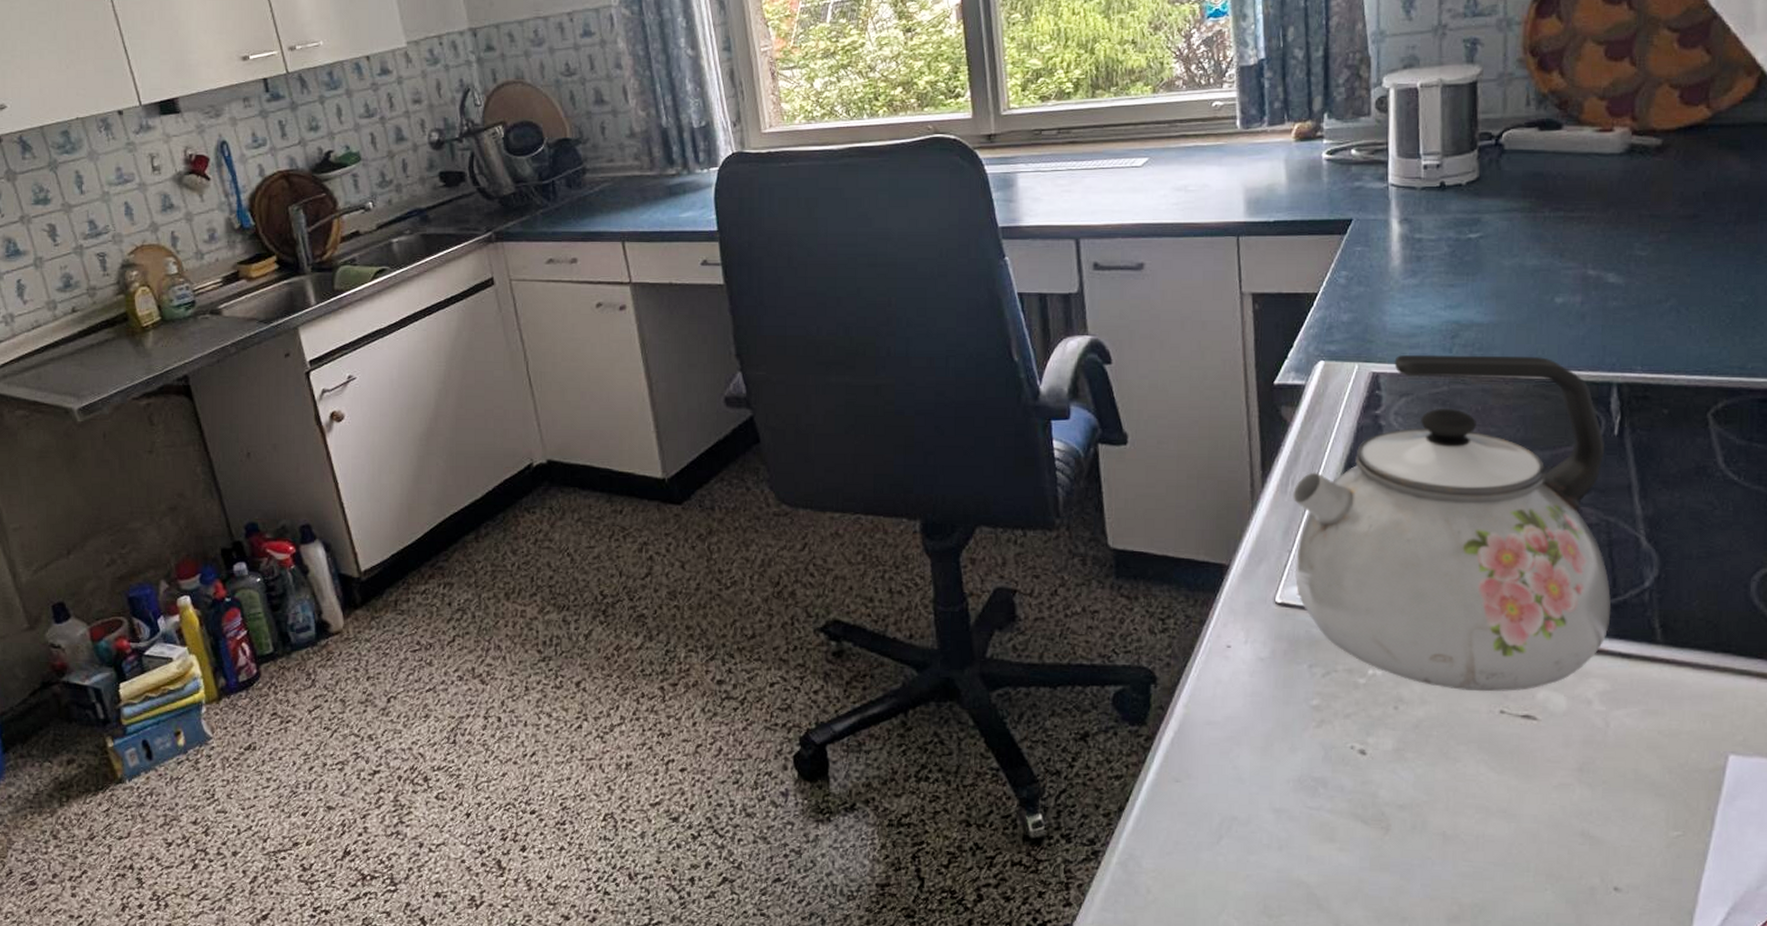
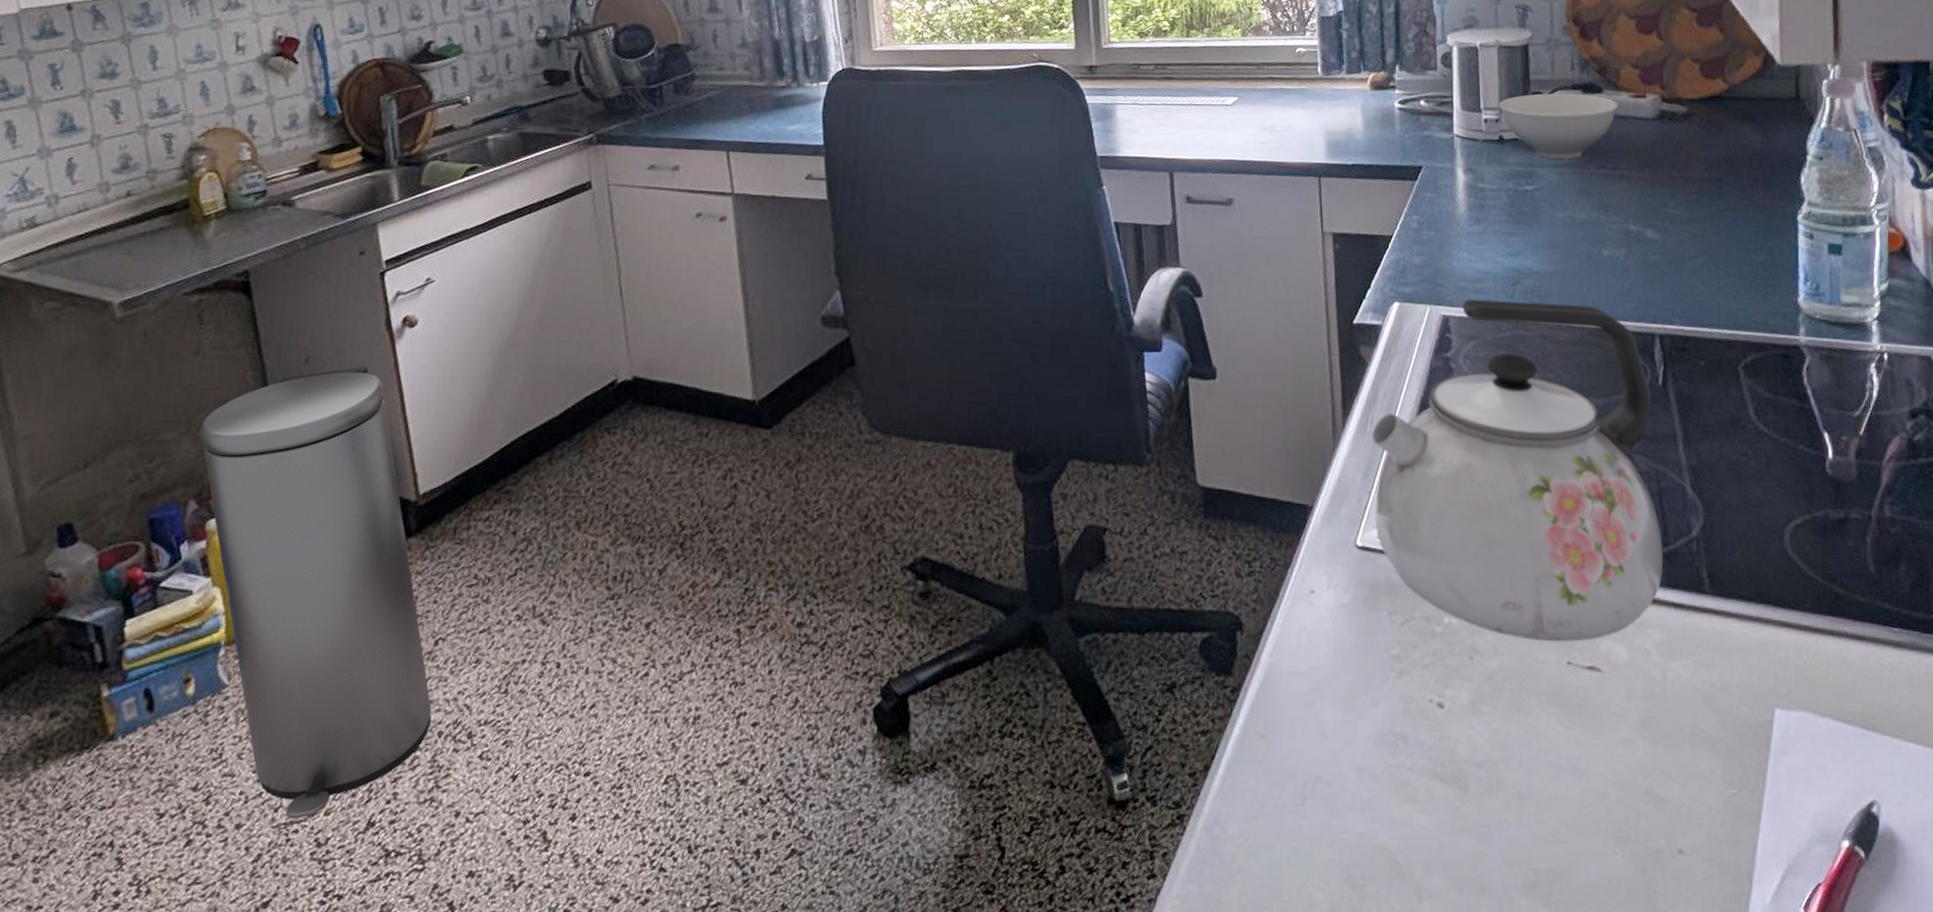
pedal bin: none [162,458,390,848] -> present [199,366,432,819]
bowl: none [1440,131,1580,204] -> present [1498,93,1618,160]

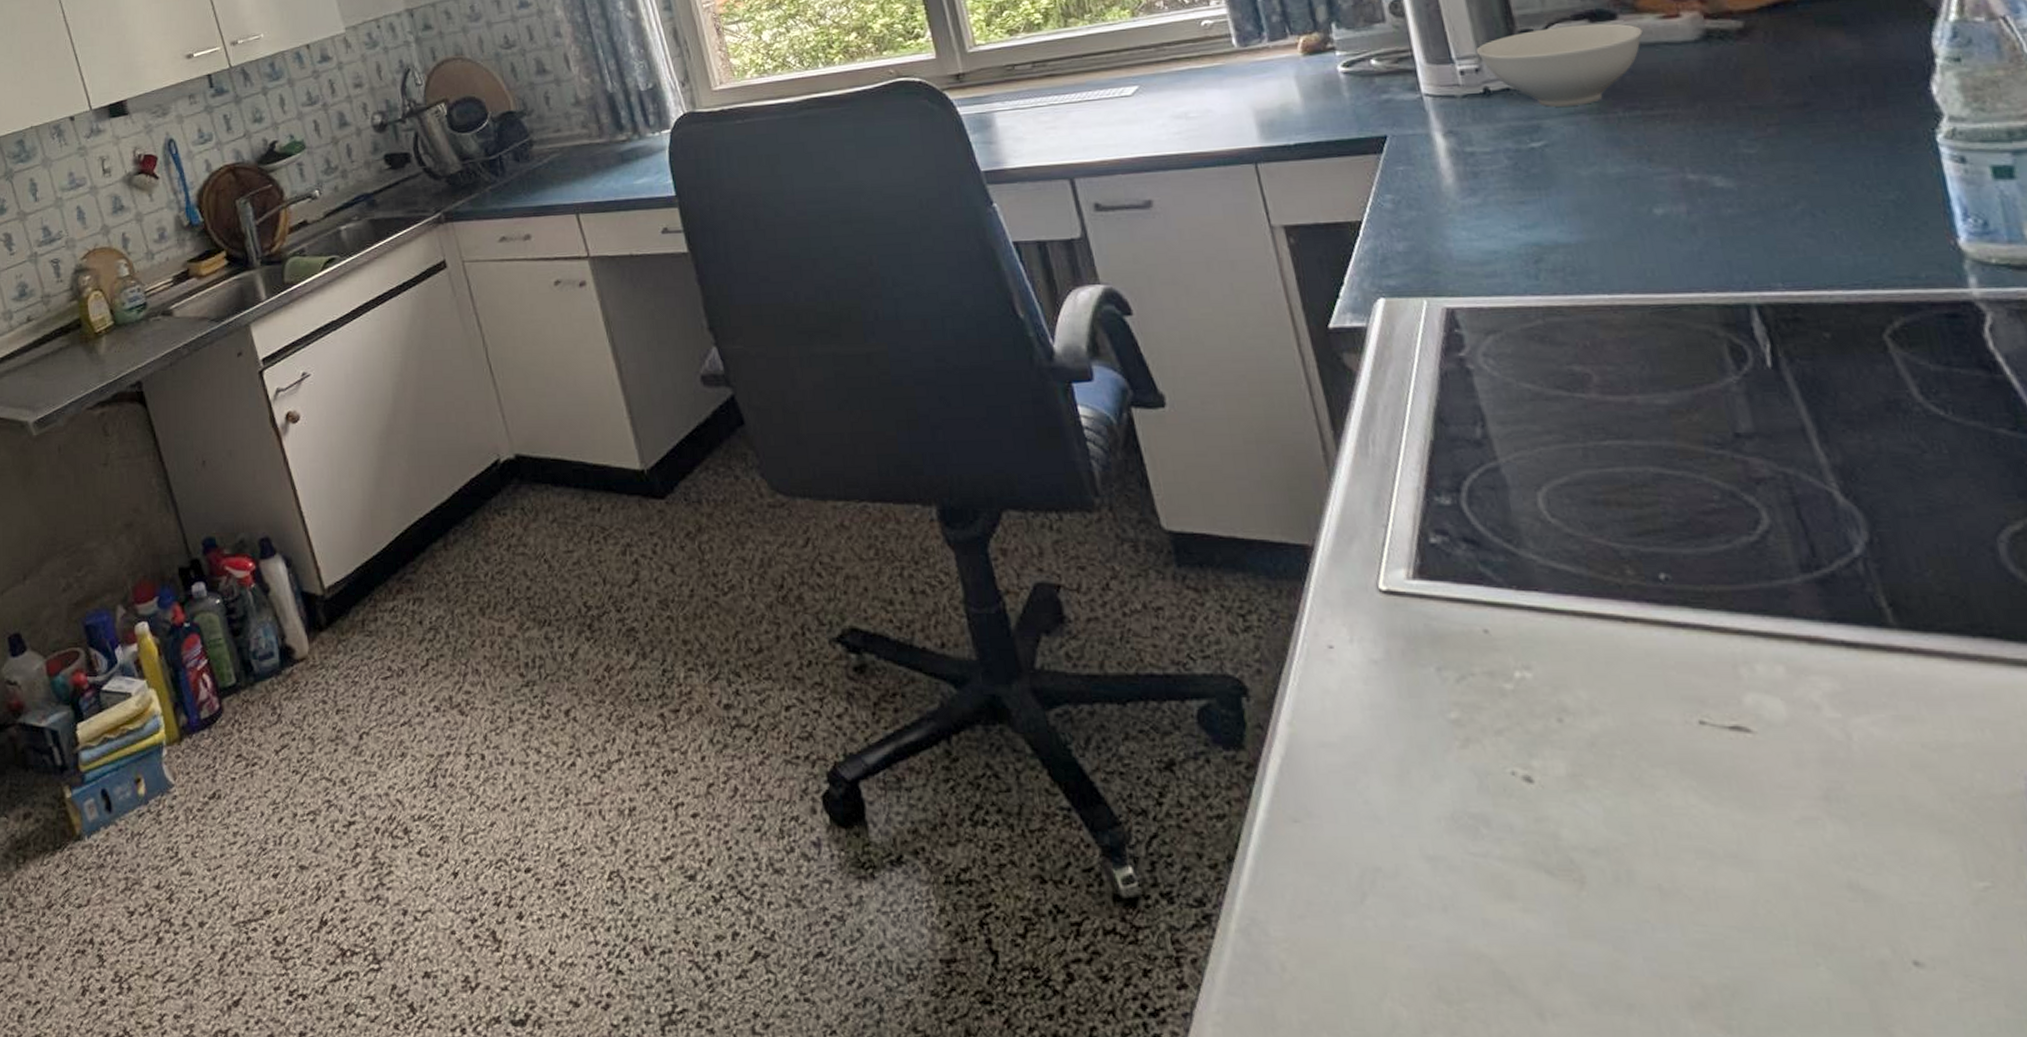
pedal bin: present [199,366,432,819] -> none [118,464,366,917]
kettle: present [1372,298,1664,642] -> none [1376,278,1820,697]

